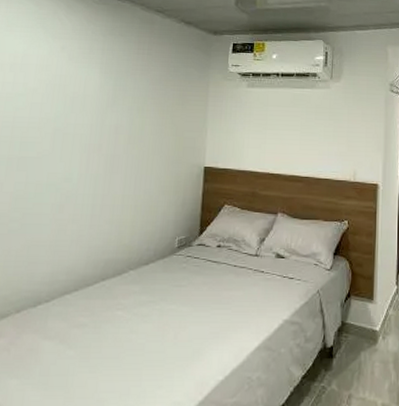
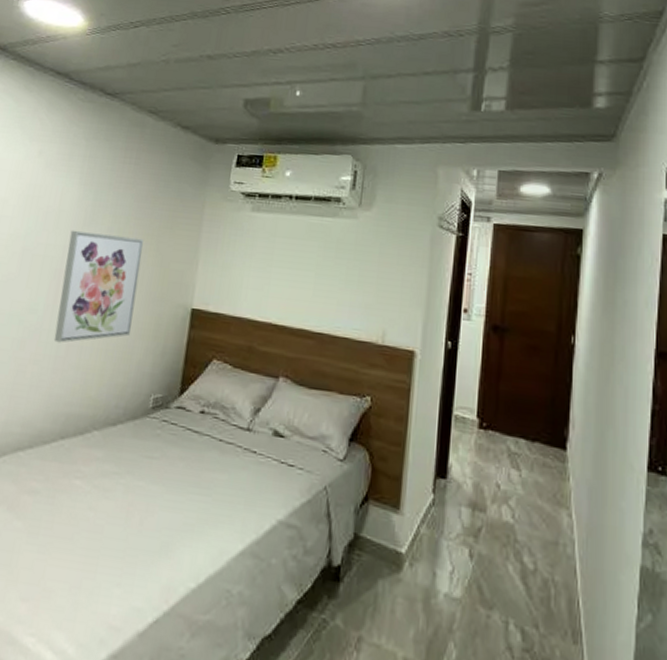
wall art: none [88,111,161,204] -> present [53,230,144,343]

